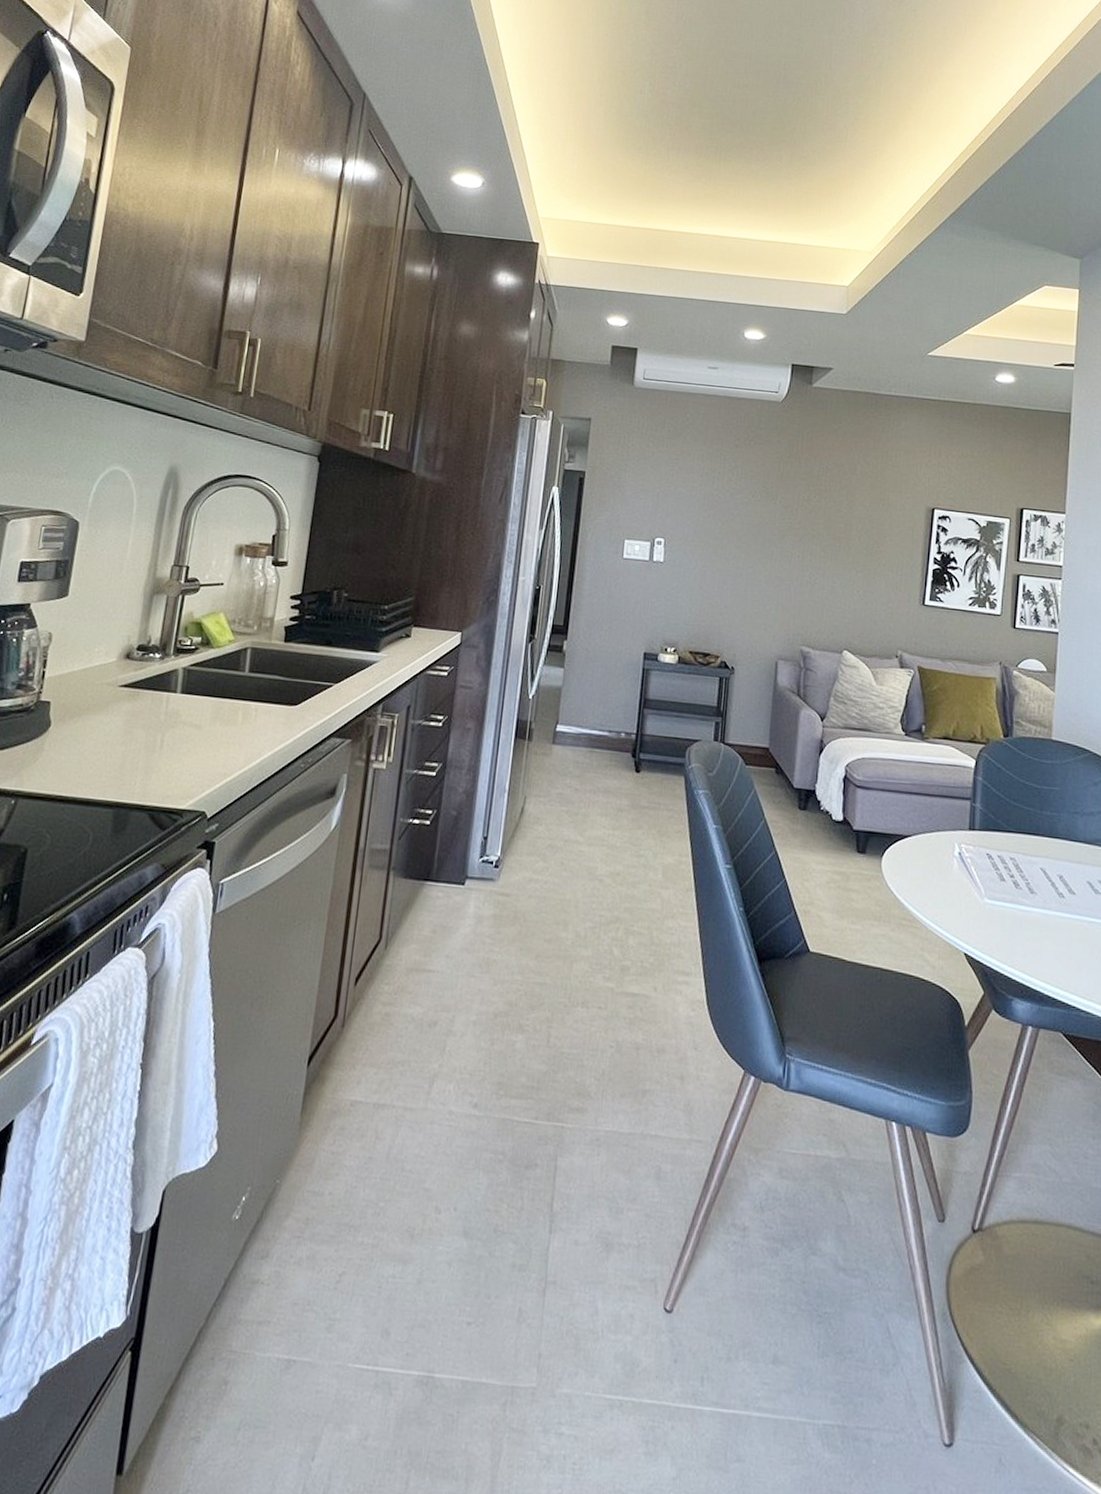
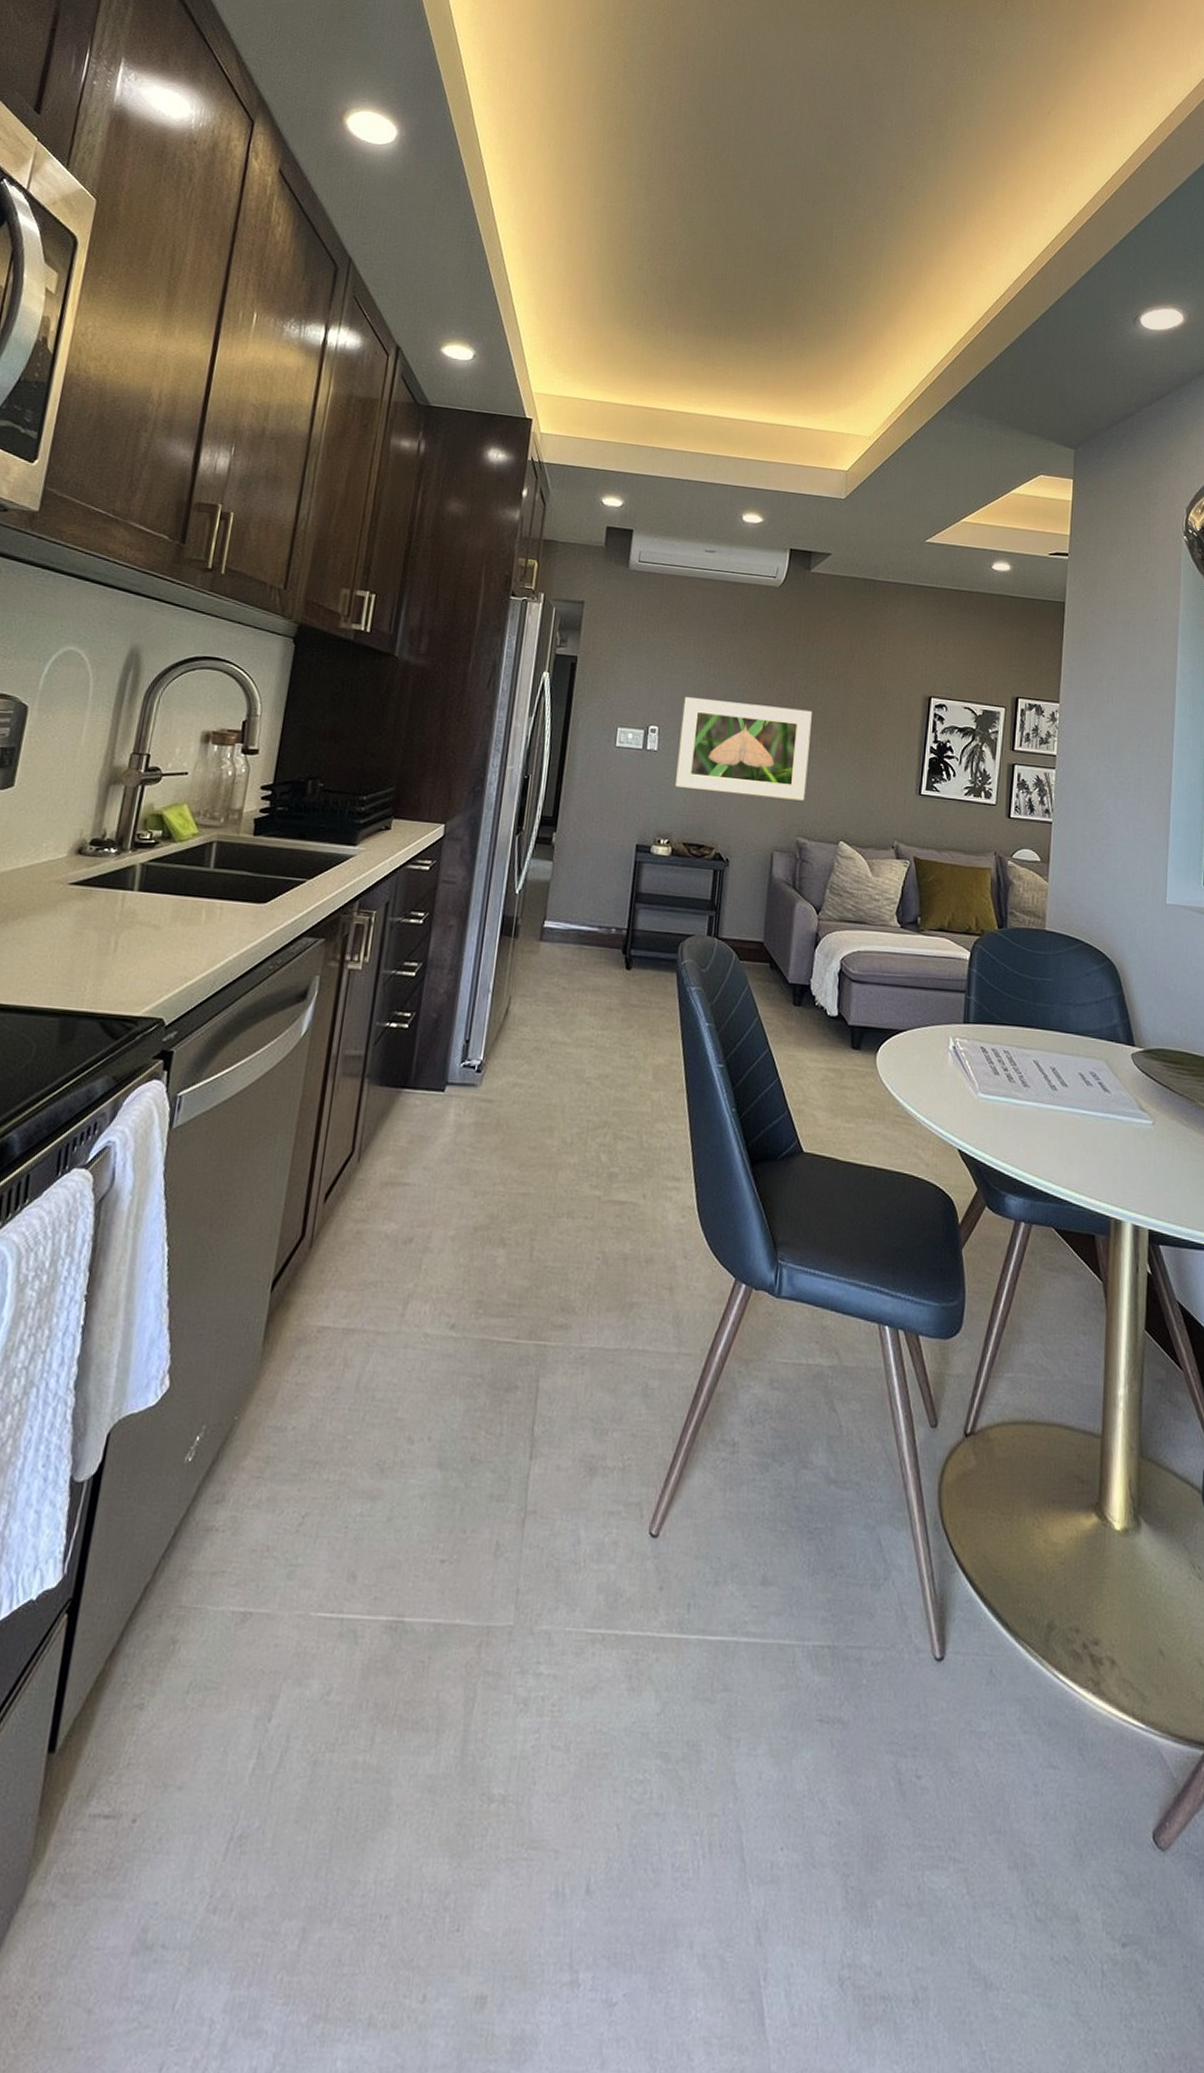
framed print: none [681,510,815,611] -> present [675,697,812,801]

